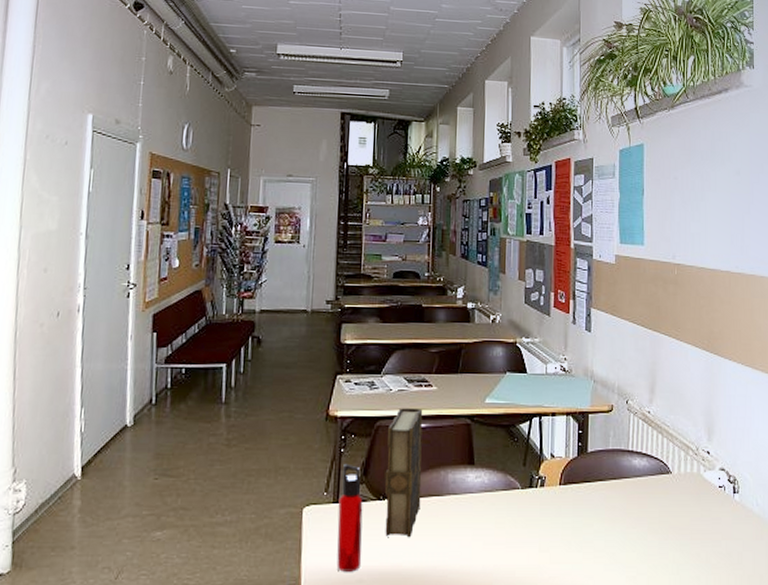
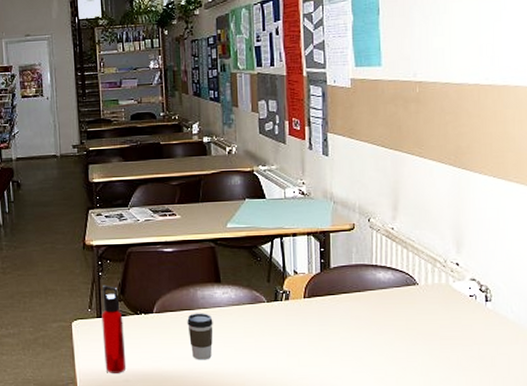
book: present [384,408,423,538] -> none [138,235,174,346]
coffee cup: none [434,499,463,556] -> present [187,313,213,360]

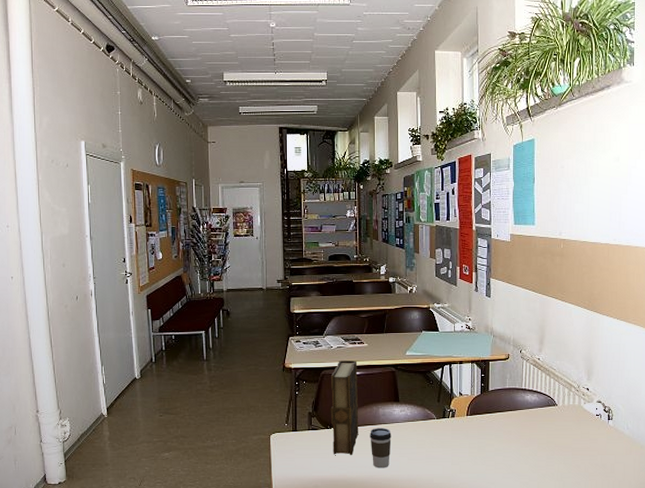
water bottle: present [101,284,127,373] -> none [297,402,316,480]
book: none [138,235,174,346] -> present [330,361,359,456]

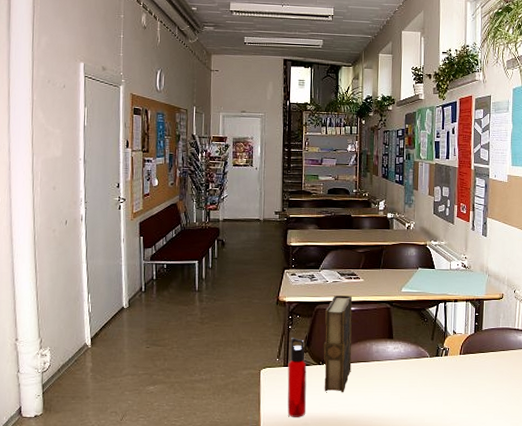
water bottle: none [297,402,316,480] -> present [287,337,307,417]
coffee cup: present [370,427,391,468] -> none [362,365,384,407]

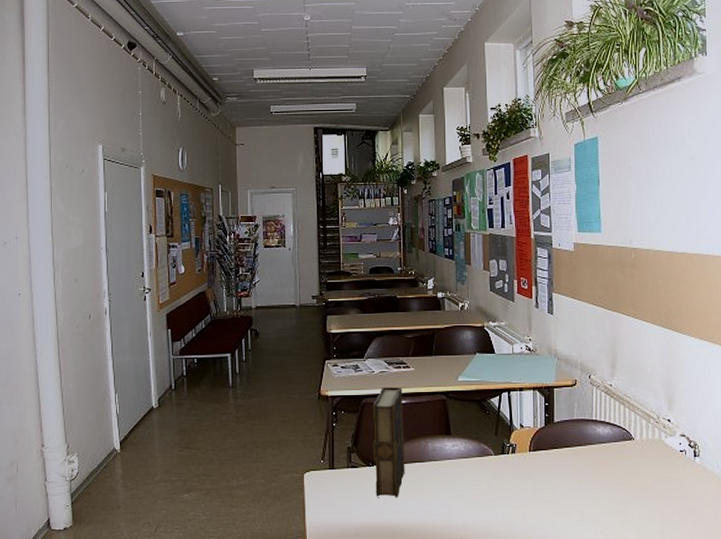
water bottle: present [287,337,307,417] -> none [334,435,357,526]

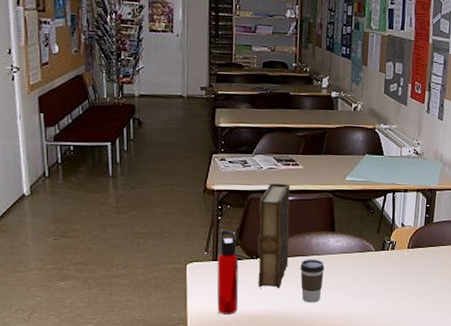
water bottle: none [334,435,357,526] -> present [217,229,239,314]
coffee cup: none [418,465,443,513] -> present [300,259,325,303]

